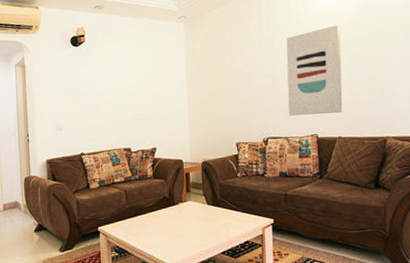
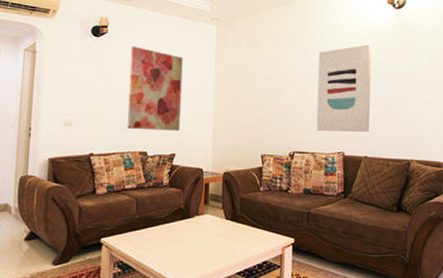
wall art: none [107,51,159,129] -> present [127,46,183,131]

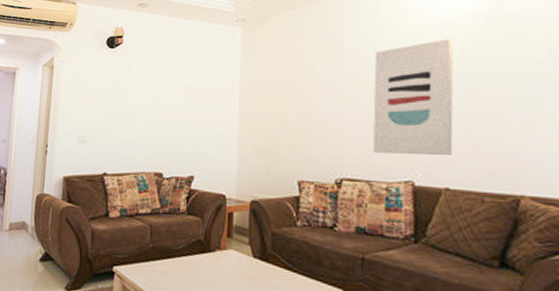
wall art: present [127,46,183,131] -> none [141,56,203,150]

